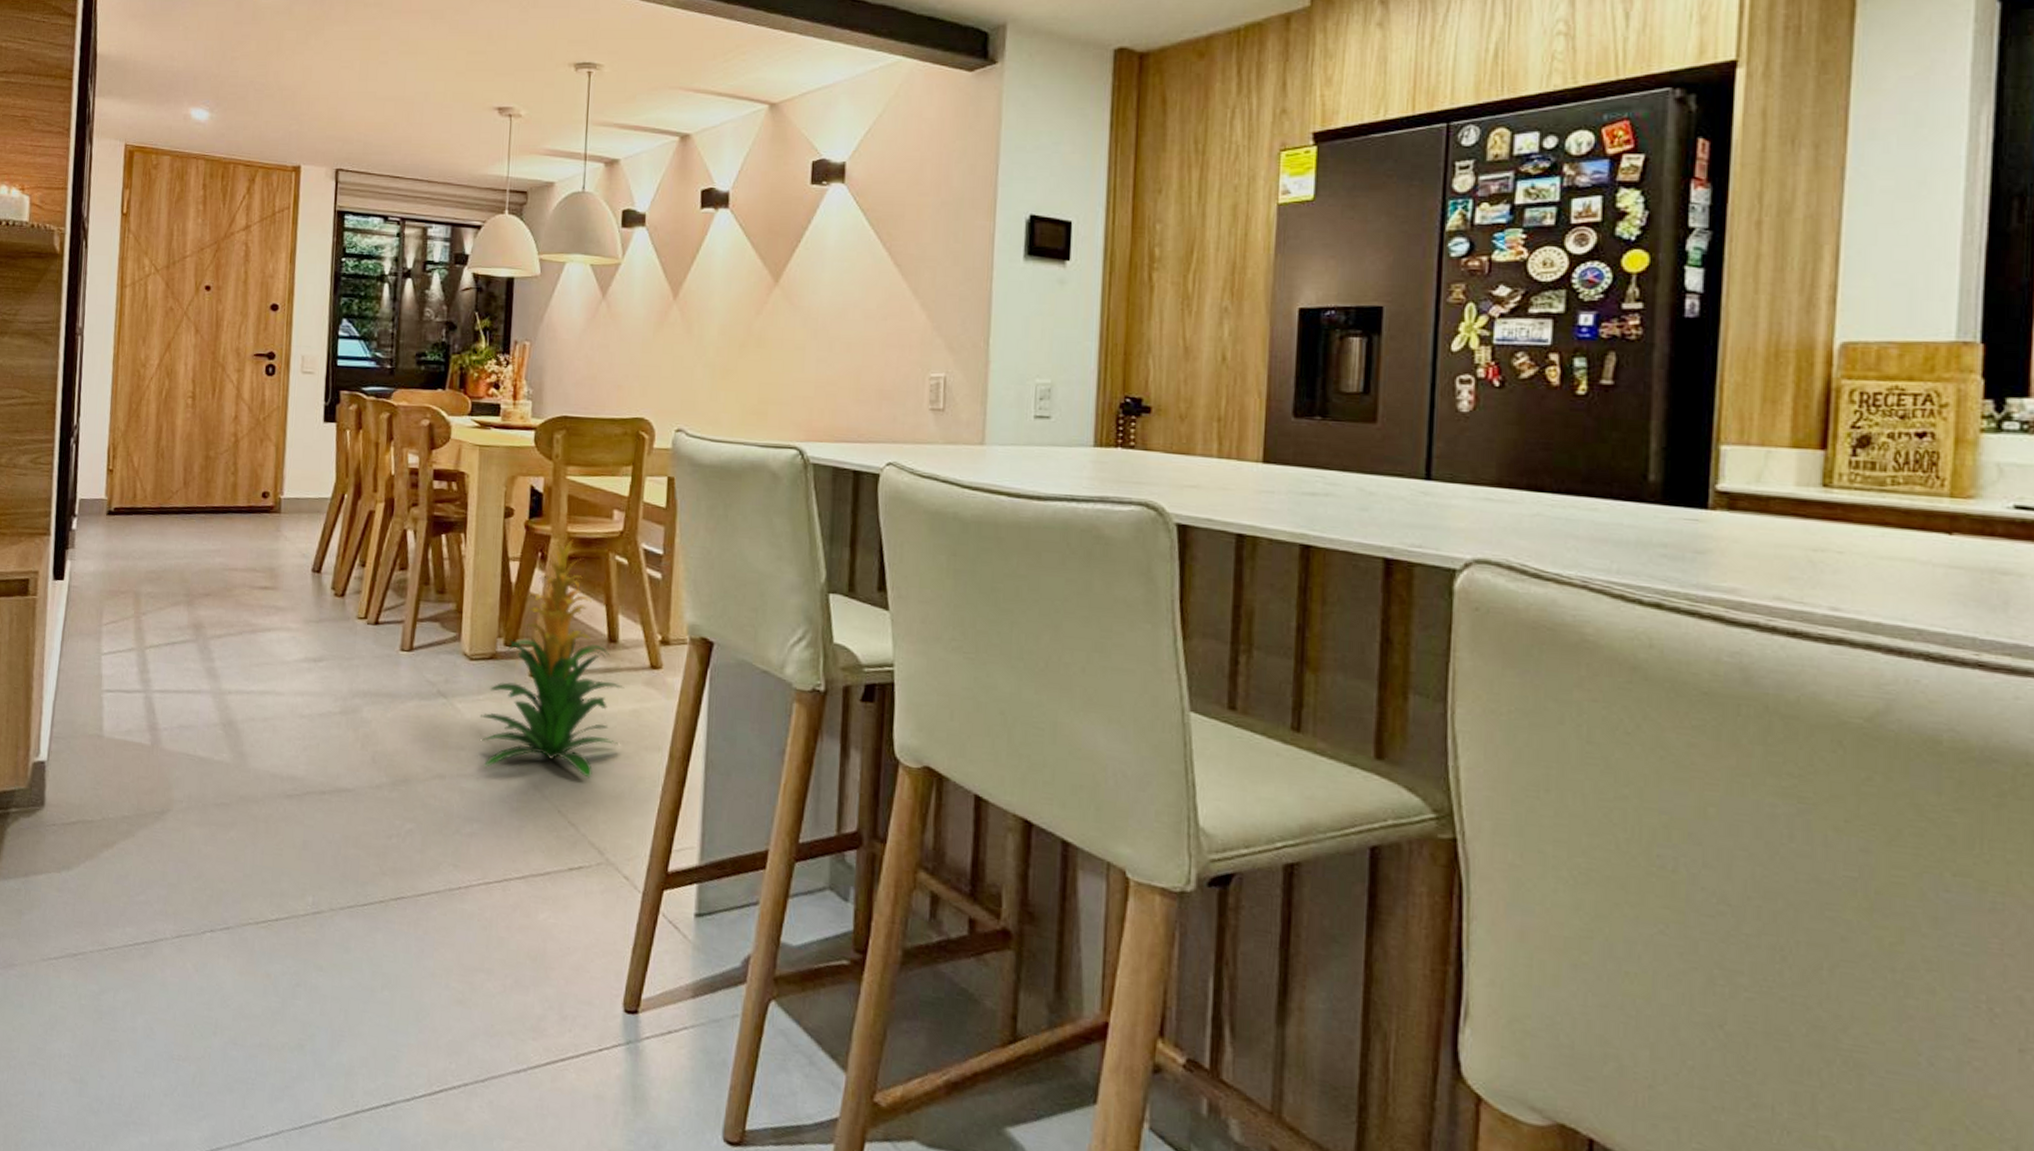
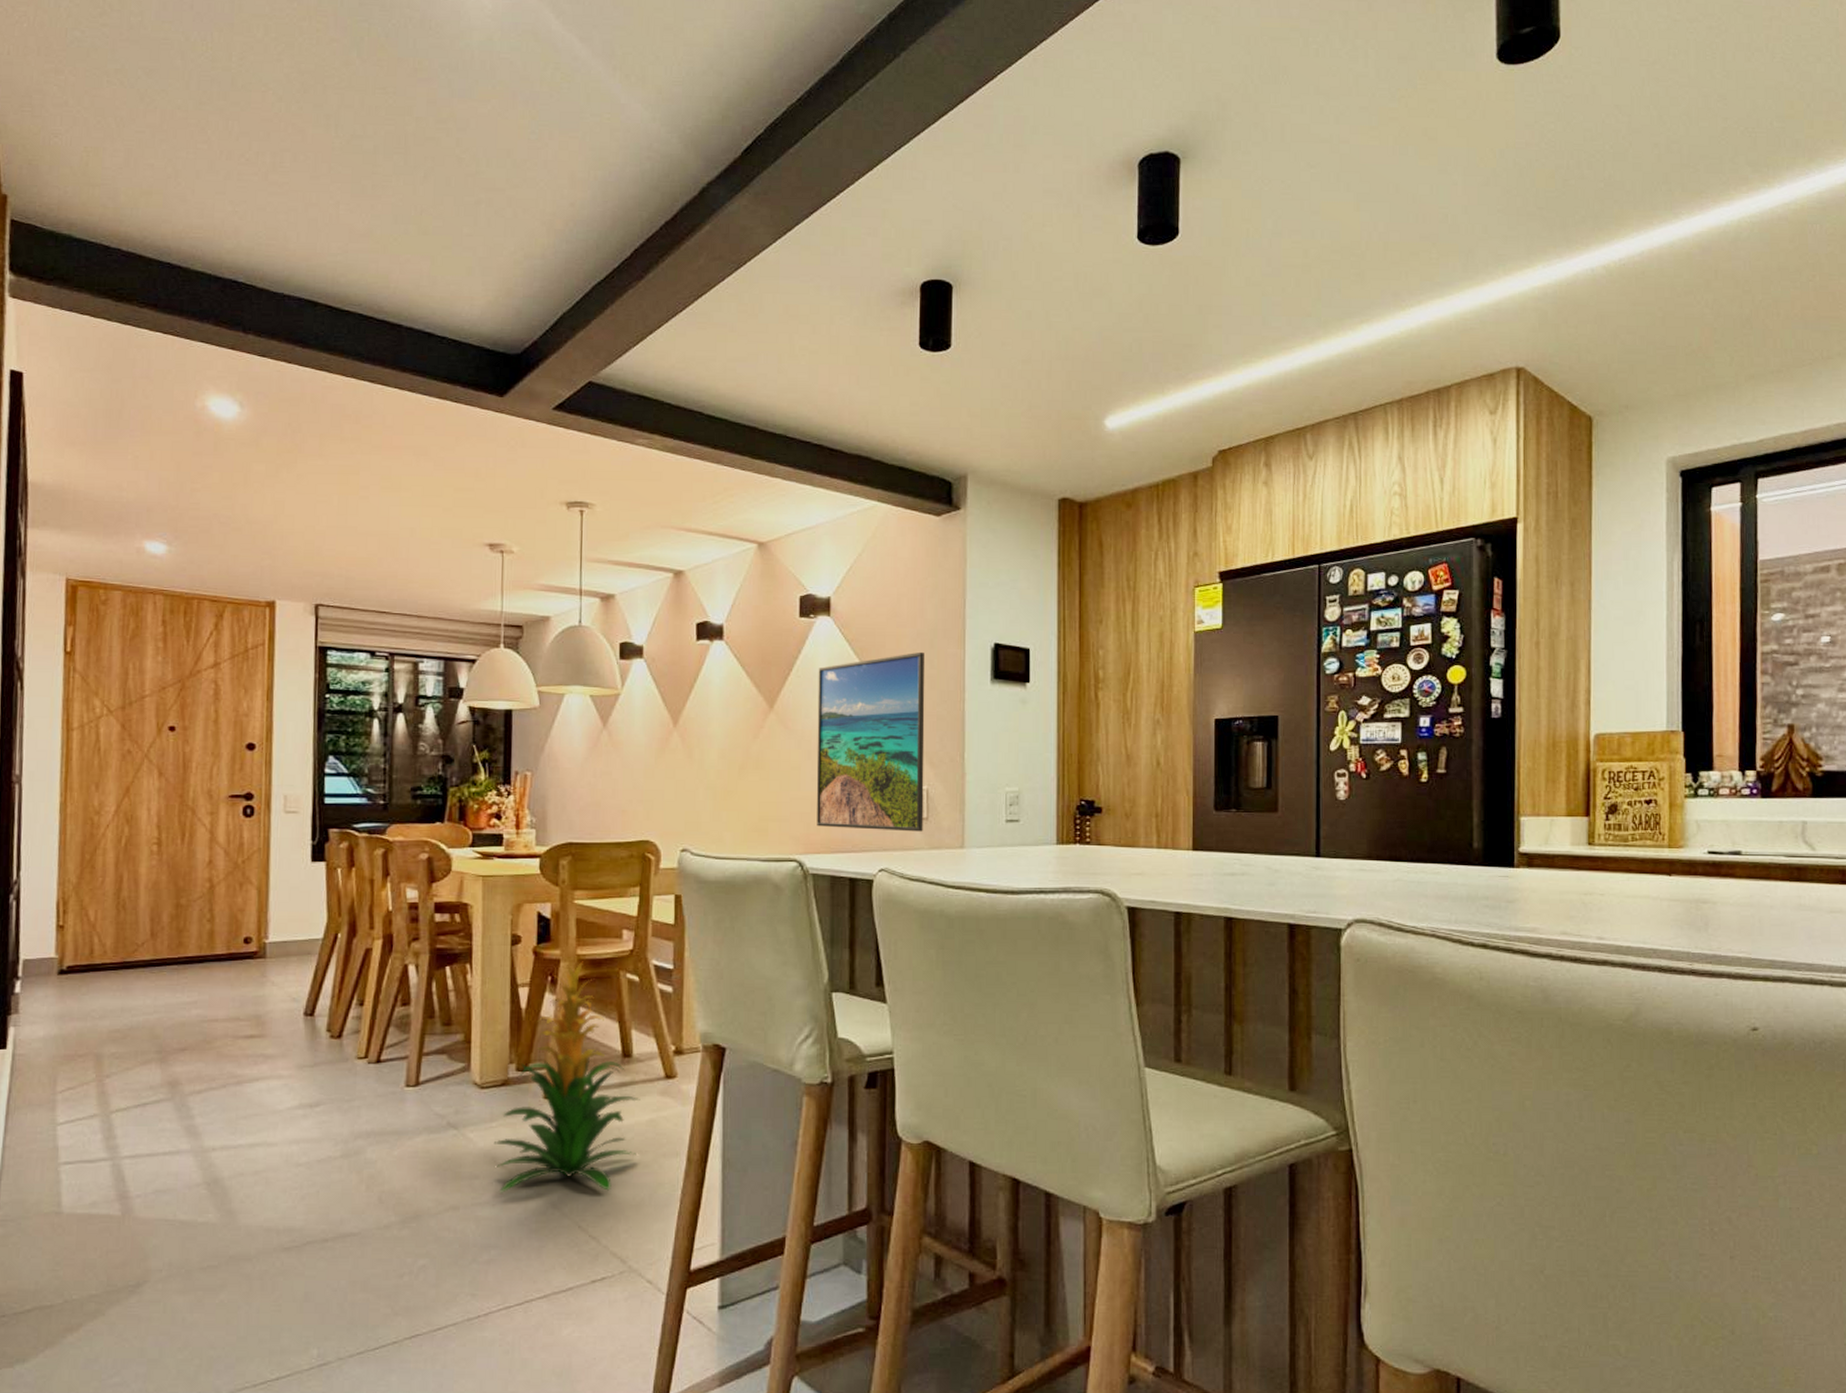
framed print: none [820,223,948,424] -> present [816,651,925,832]

